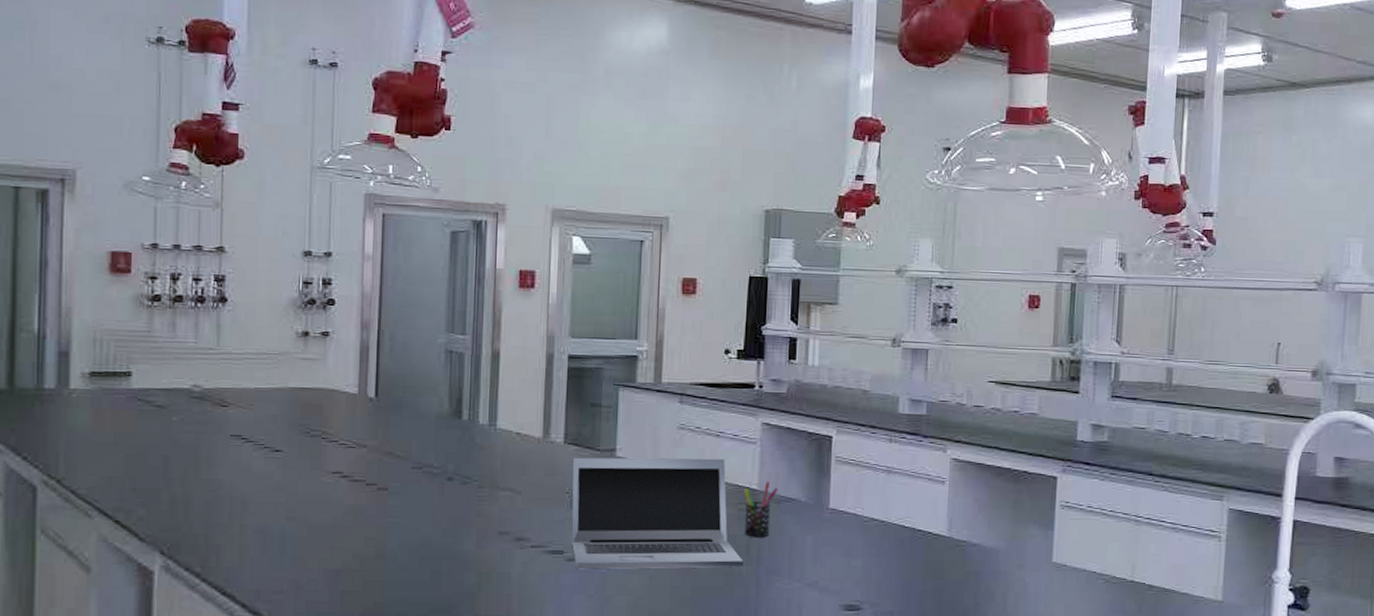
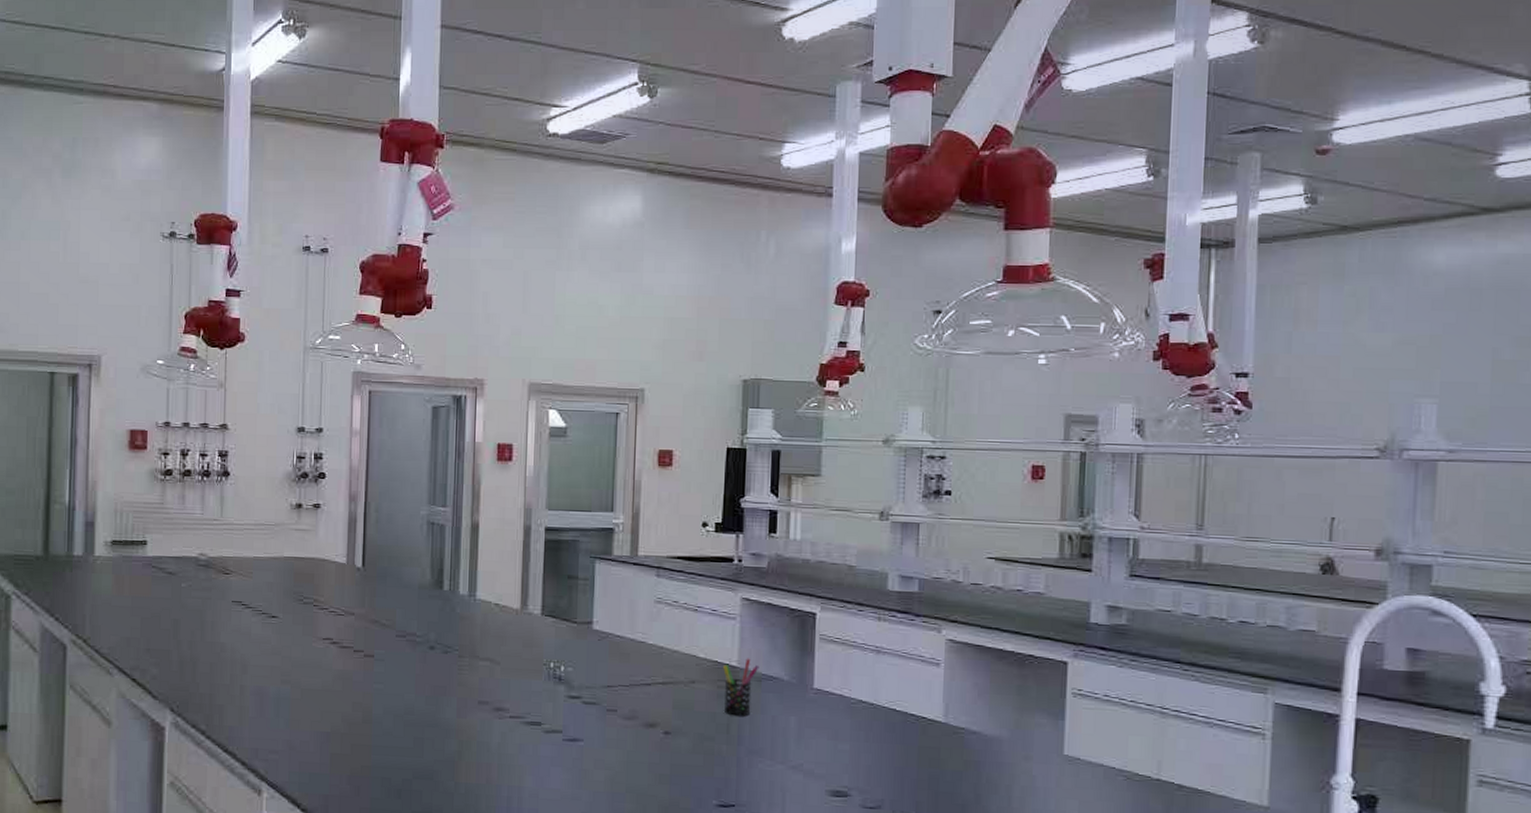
laptop: present [571,457,743,570] -> none [548,629,723,746]

